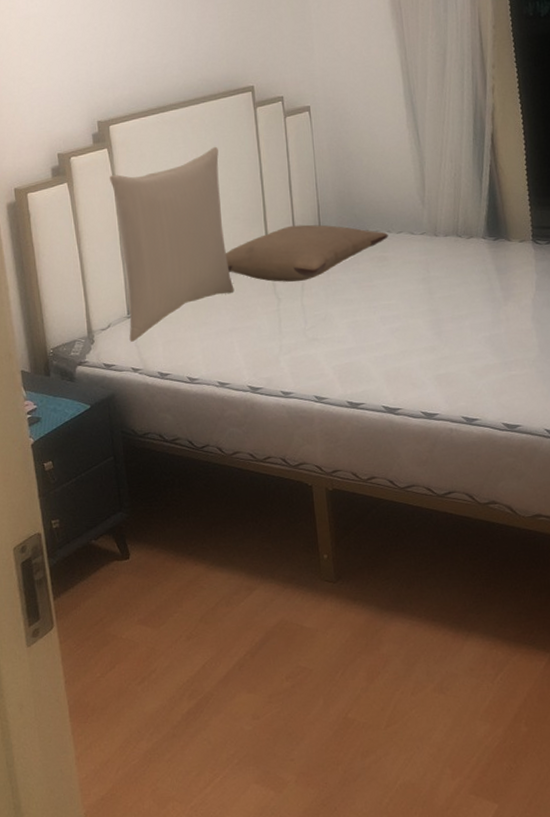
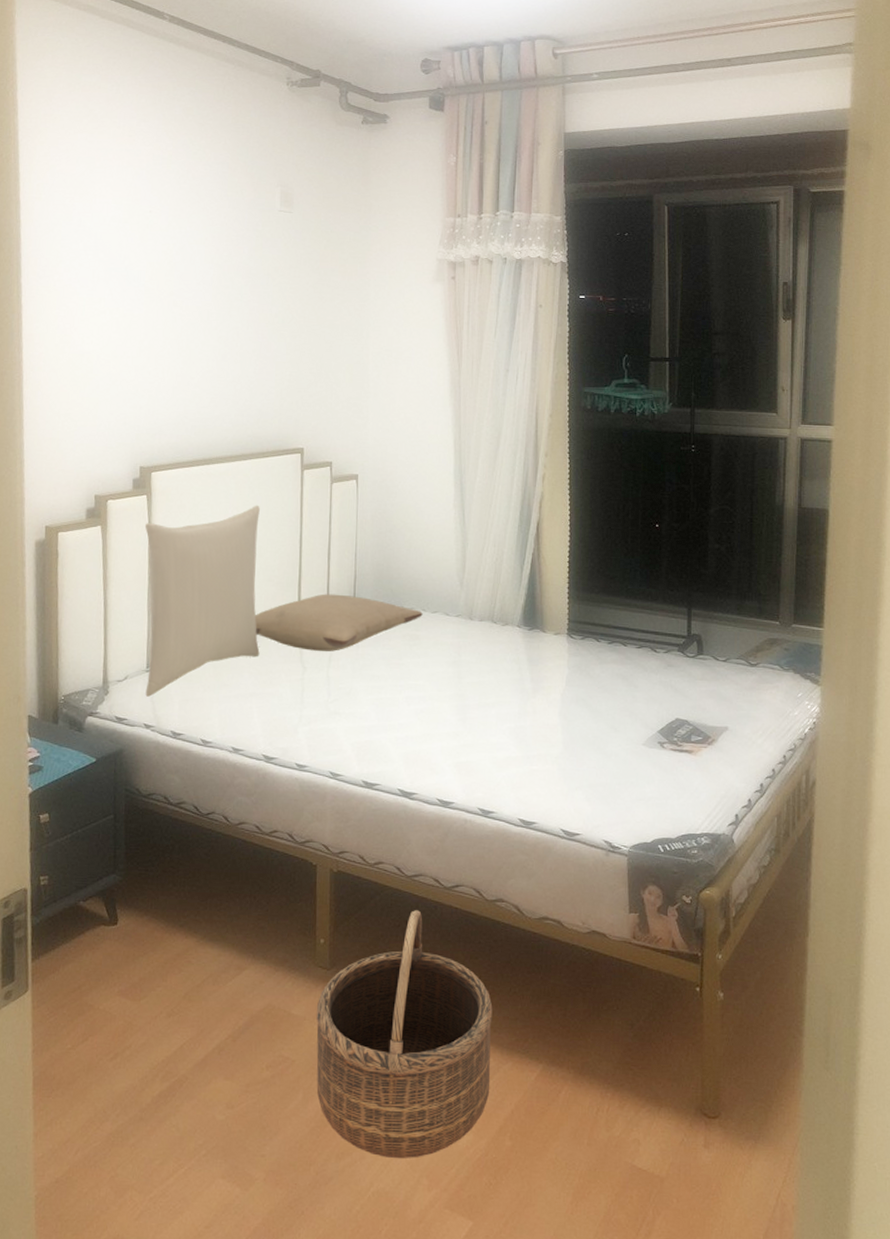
basket: none [327,519,501,752] -> present [316,910,493,1158]

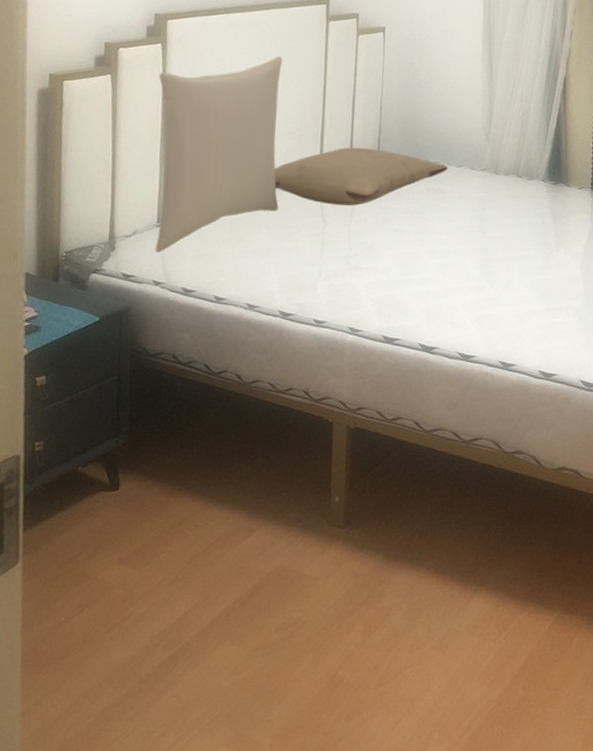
basket: present [316,910,493,1158] -> none [327,465,509,715]

